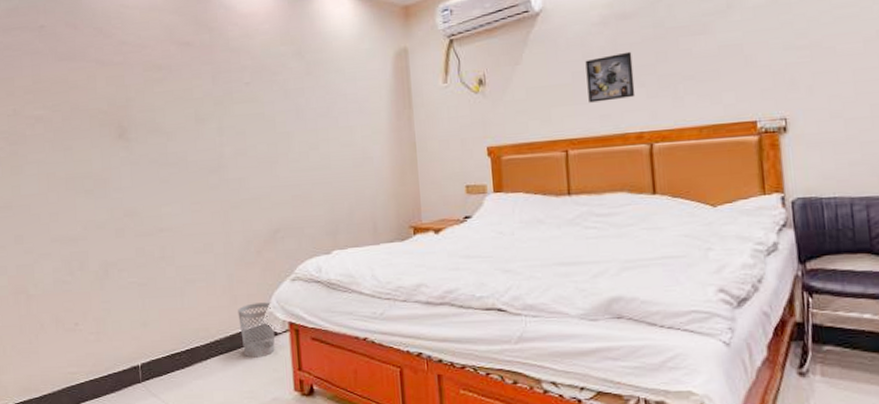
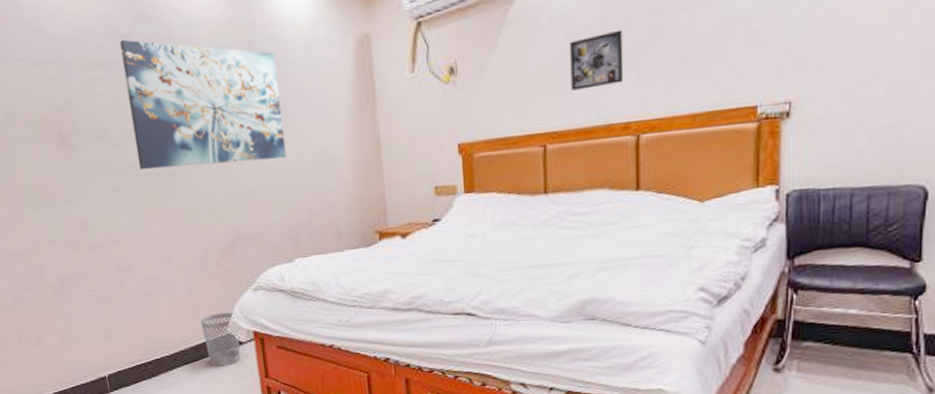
wall art: none [183,46,329,163] -> present [120,39,287,170]

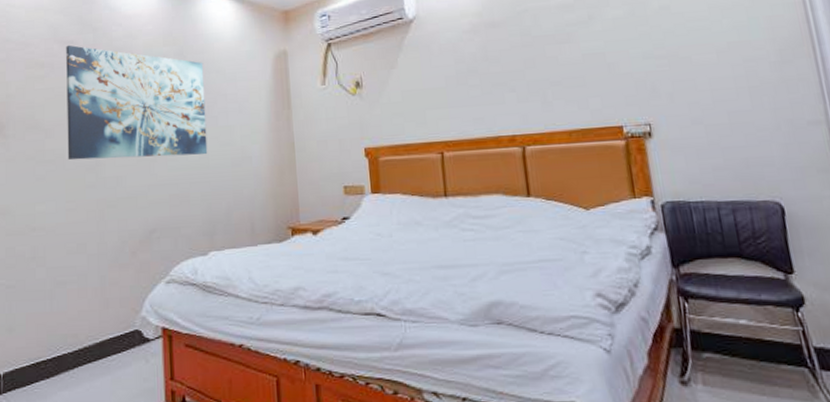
wastebasket: present [200,312,241,367] -> none [109,306,147,367]
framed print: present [569,29,624,91] -> none [458,58,507,106]

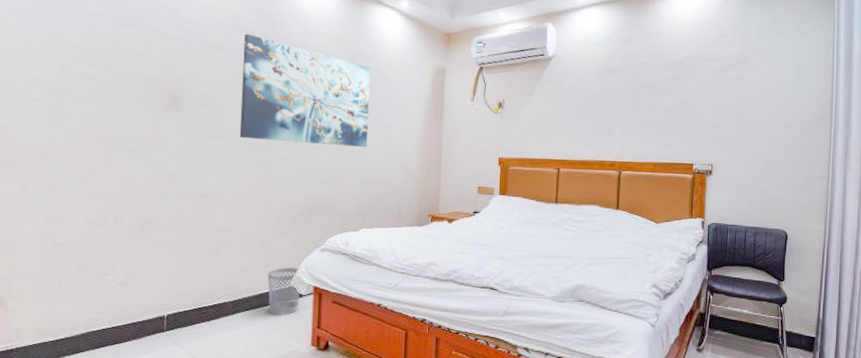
wastebasket: none [109,306,147,367] -> present [267,267,300,315]

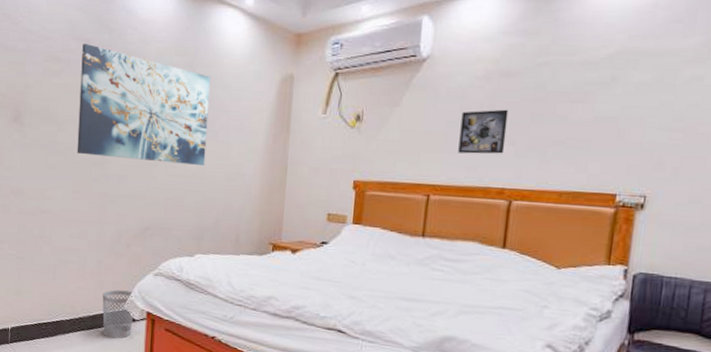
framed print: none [580,99,615,135] -> present [458,109,509,154]

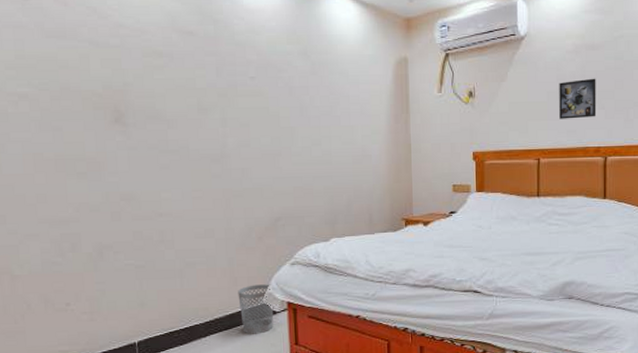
wall art: present [77,43,211,166] -> none [185,35,330,152]

